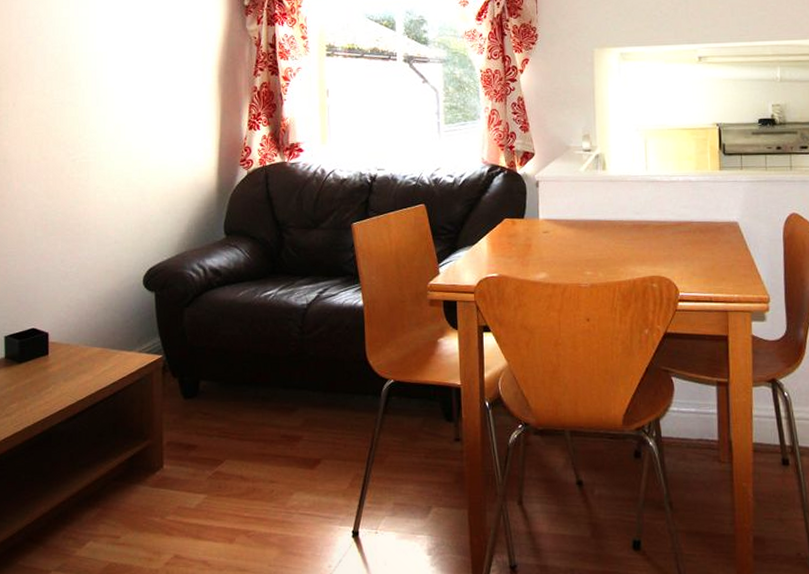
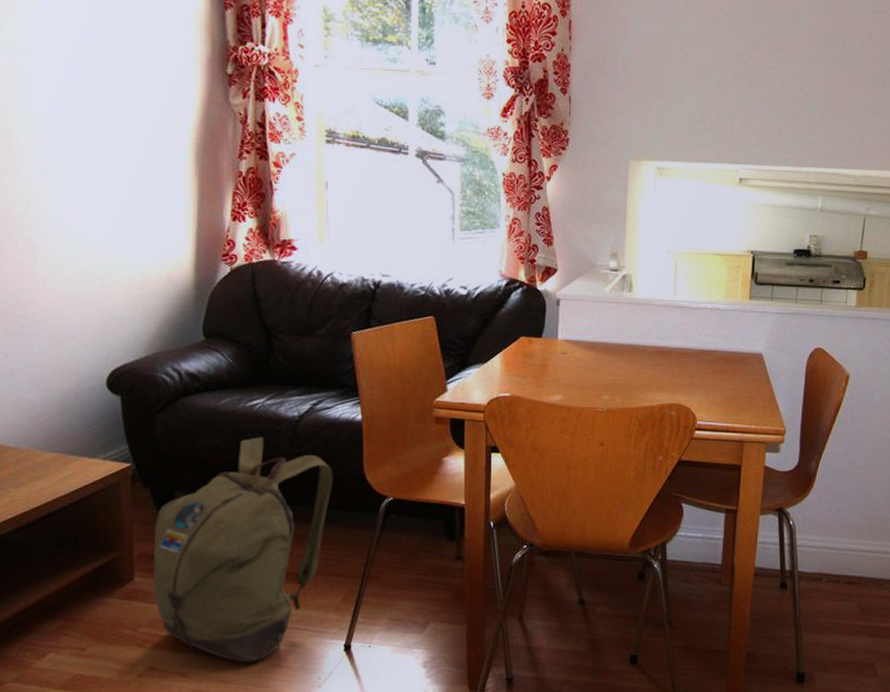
backpack: none [180,326,339,551] -> present [153,437,333,663]

